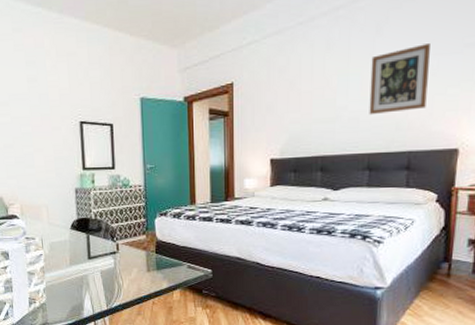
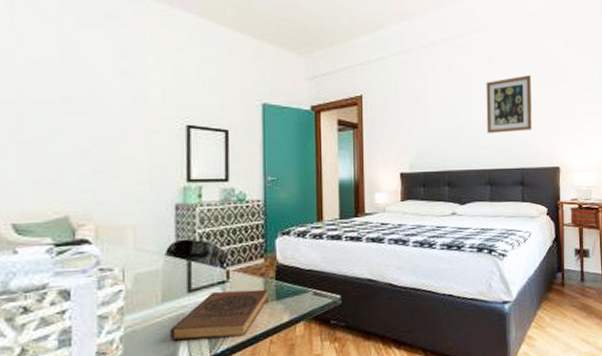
book: none [76,259,150,296] -> present [169,289,268,341]

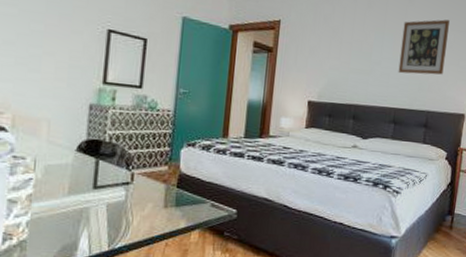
book: present [169,289,268,341] -> none [72,191,169,236]

